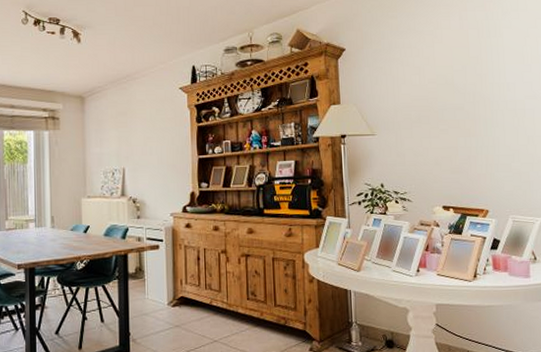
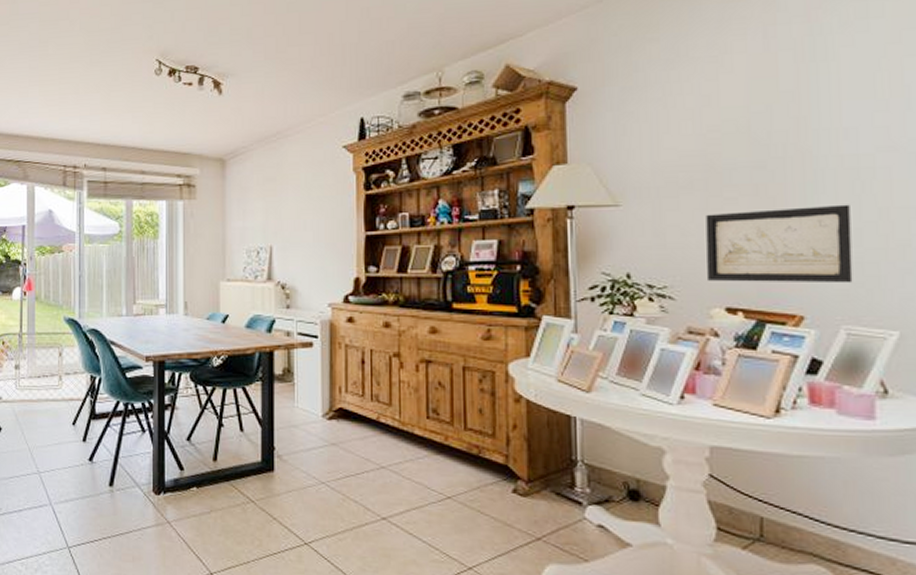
wall art: none [429,134,515,188] -> present [706,204,853,284]

